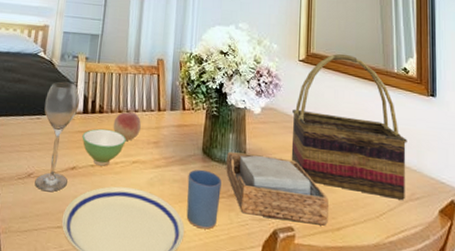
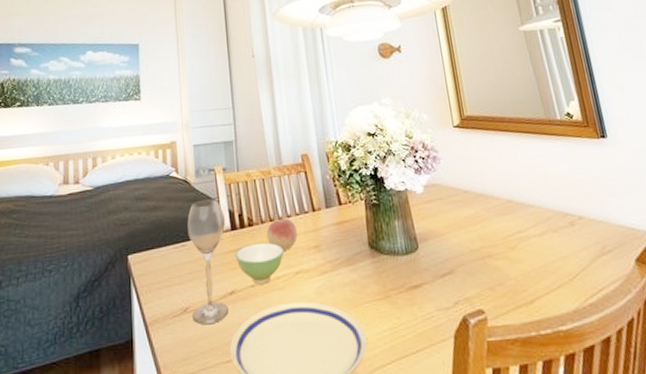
mug: present [186,169,222,230] -> none [358,266,400,332]
napkin holder: present [226,151,328,226] -> none [396,236,520,306]
woven basket: present [291,54,407,200] -> none [457,110,597,257]

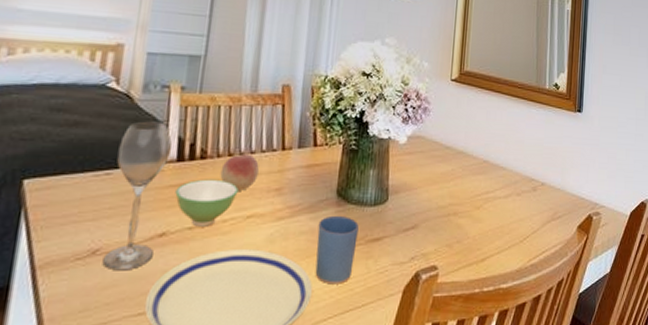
mug: none [358,266,400,332] -> present [315,215,359,285]

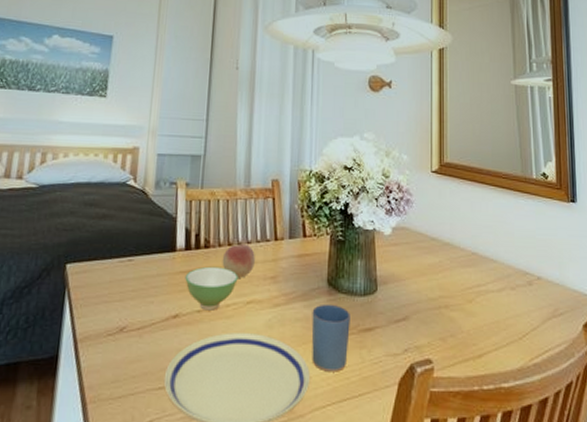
wineglass: present [102,121,173,271] -> none [128,214,181,348]

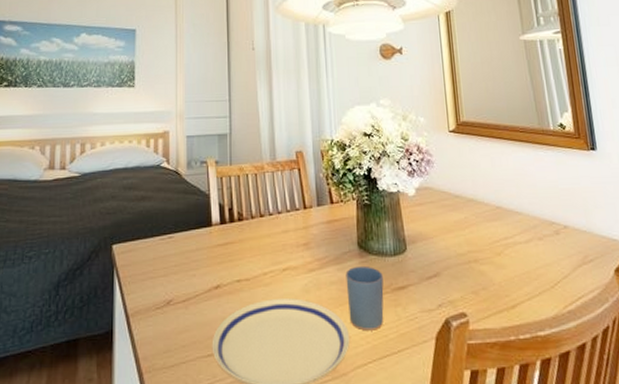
bowl: present [185,266,238,311] -> none [223,237,273,280]
fruit: present [222,243,255,278] -> none [256,214,287,247]

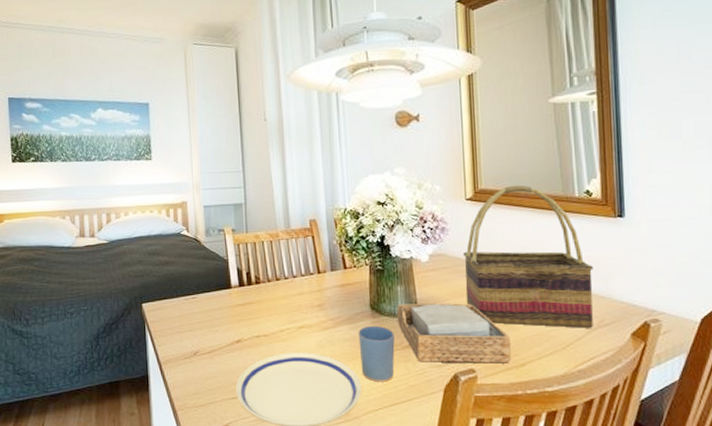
napkin holder: none [385,240,502,307] -> present [397,303,511,364]
woven basket: none [449,117,578,265] -> present [464,185,593,328]

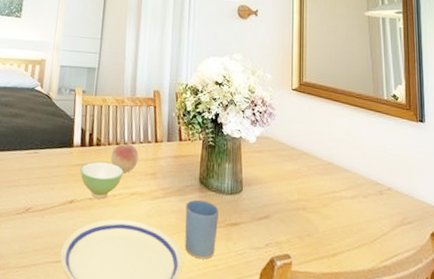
bowl: none [242,299,289,335] -> present [80,161,124,199]
fruit: none [272,278,302,307] -> present [110,143,138,173]
napkin holder: present [397,303,511,364] -> none [223,181,324,252]
woven basket: present [464,185,593,328] -> none [286,82,398,224]

